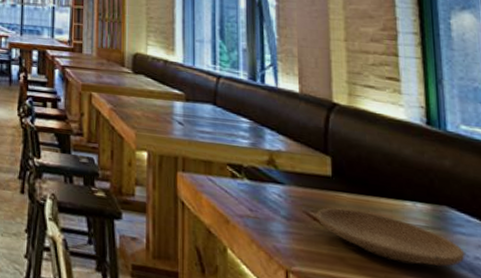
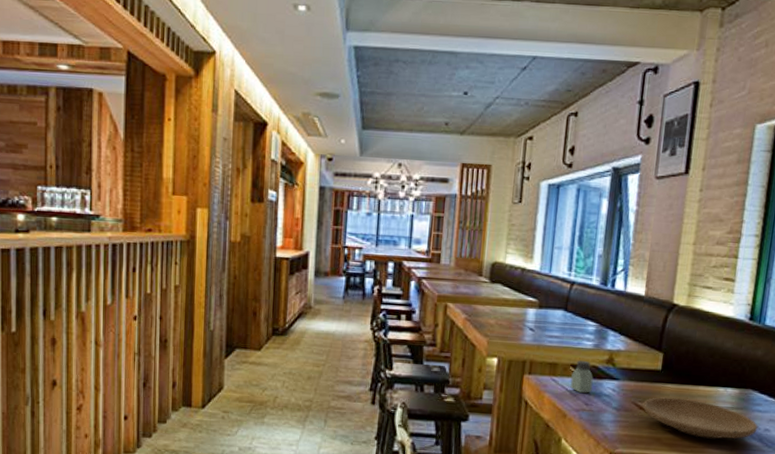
saltshaker: none [230,159,255,197] -> present [570,360,594,393]

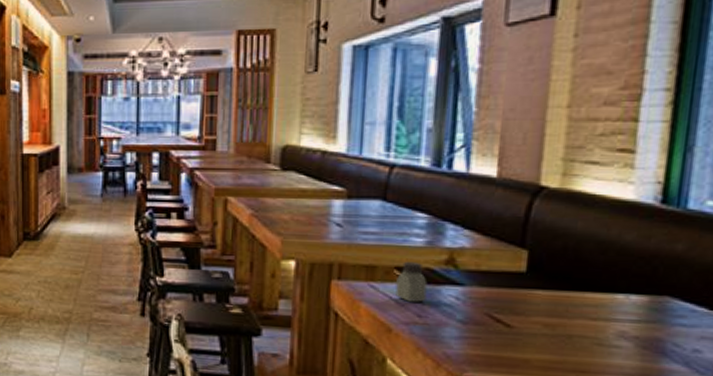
plate: present [643,397,758,439] -> none [500,307,682,362]

